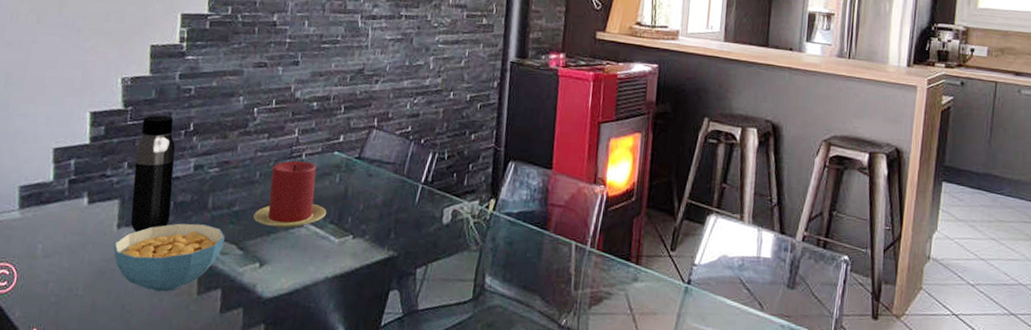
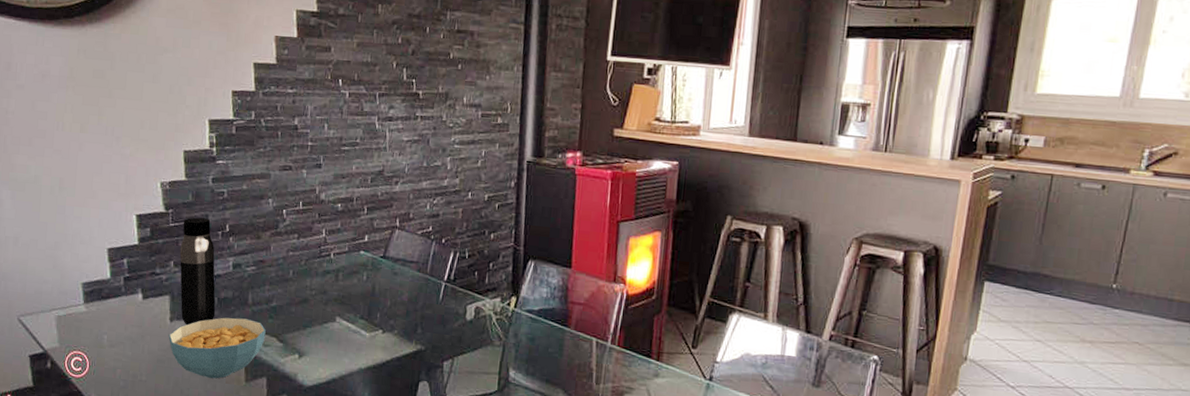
candle: present [253,161,326,228] -> none [290,260,356,323]

